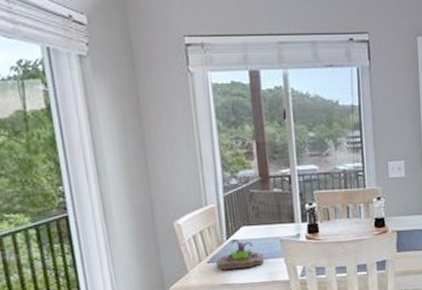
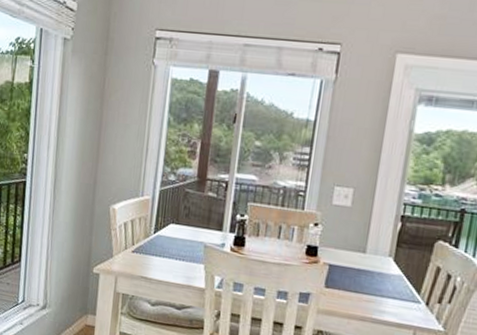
succulent planter: present [216,238,264,270] -> none [139,234,185,267]

